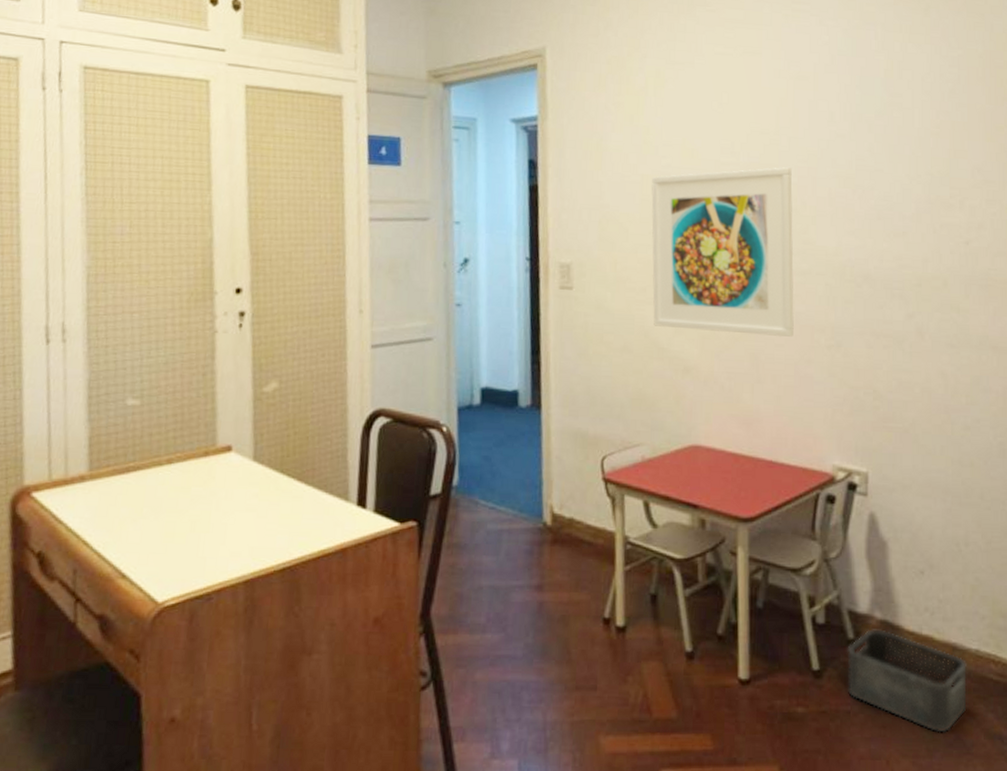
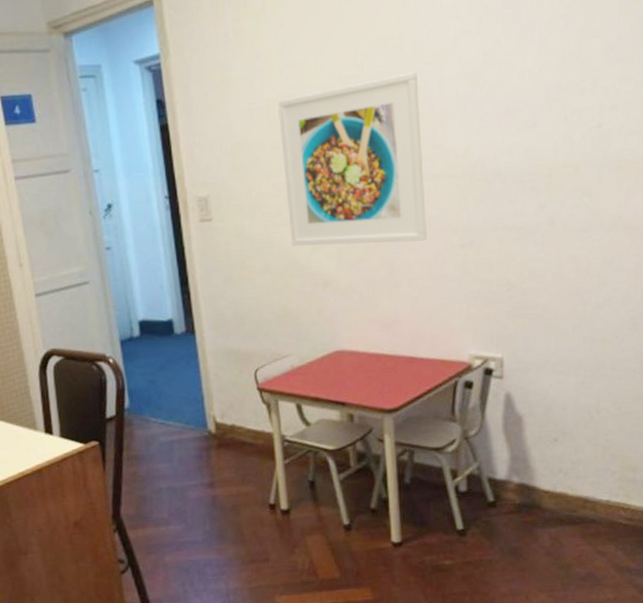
storage bin: present [847,629,967,733] -> none [488,491,598,571]

